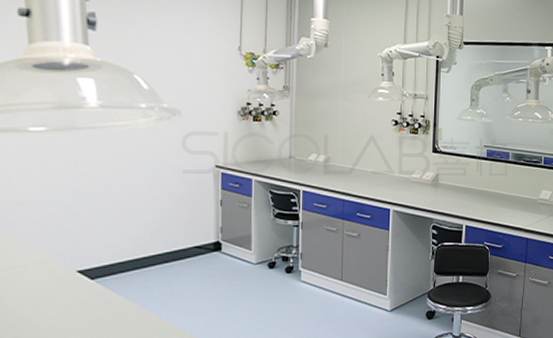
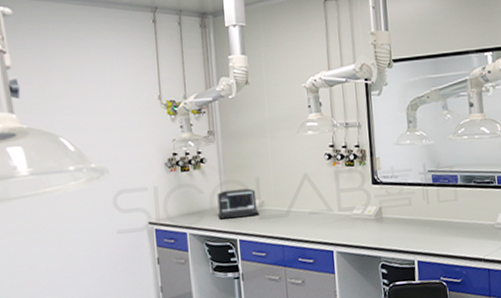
laptop: none [285,143,324,170] -> present [217,188,259,220]

